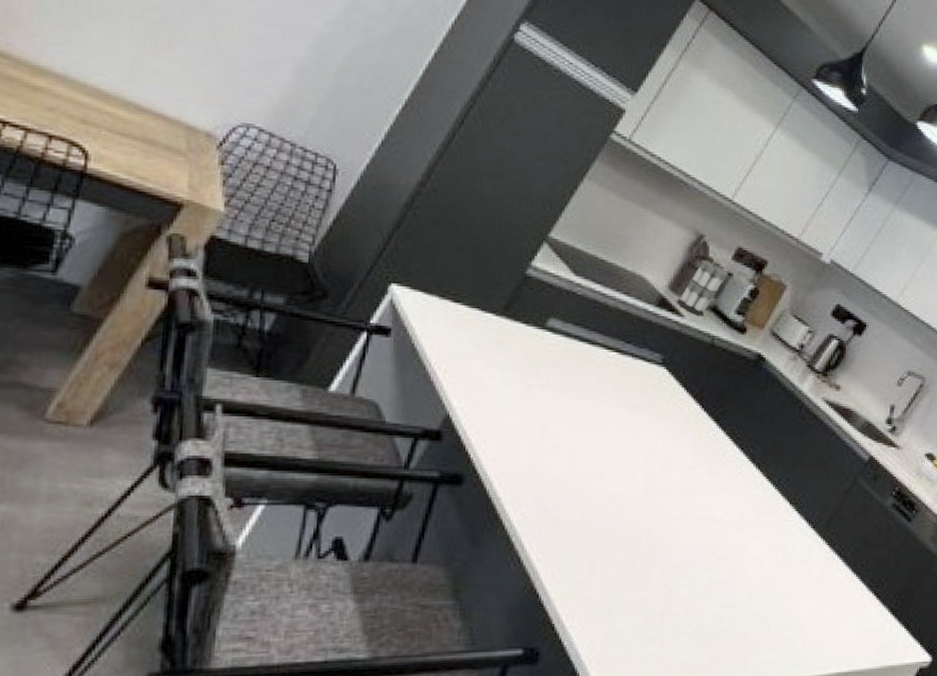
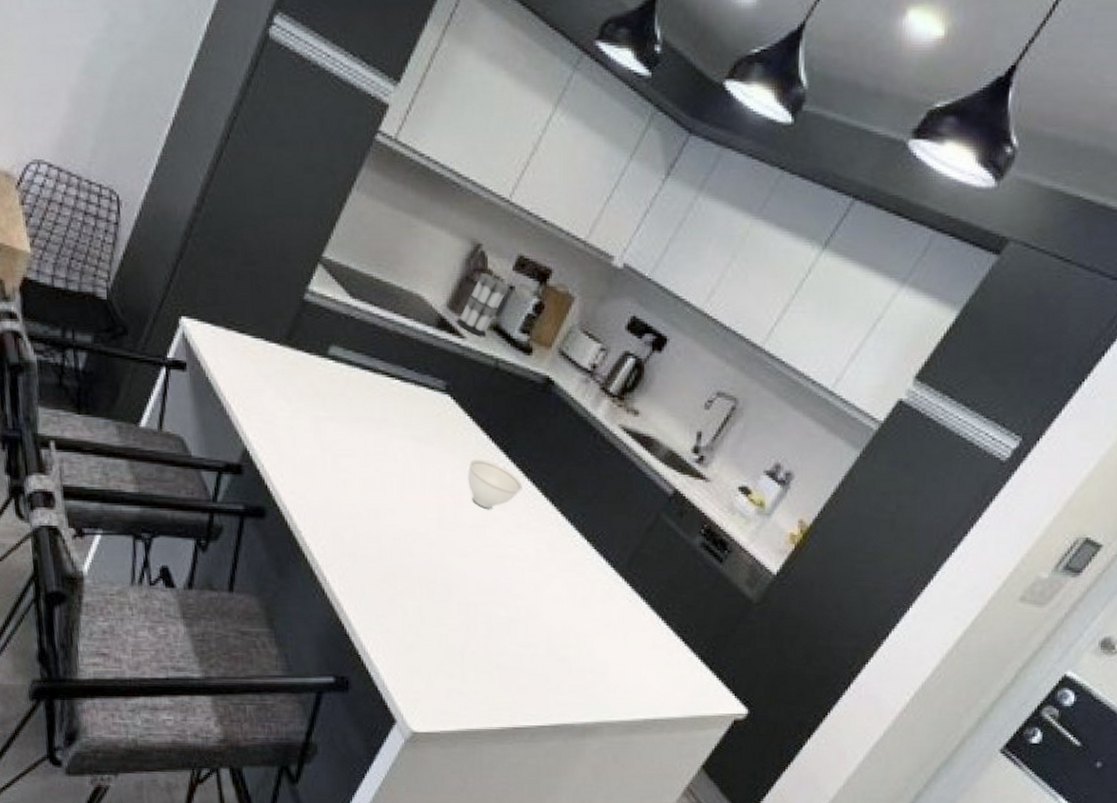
bowl: none [679,428,731,474] -> present [468,460,523,509]

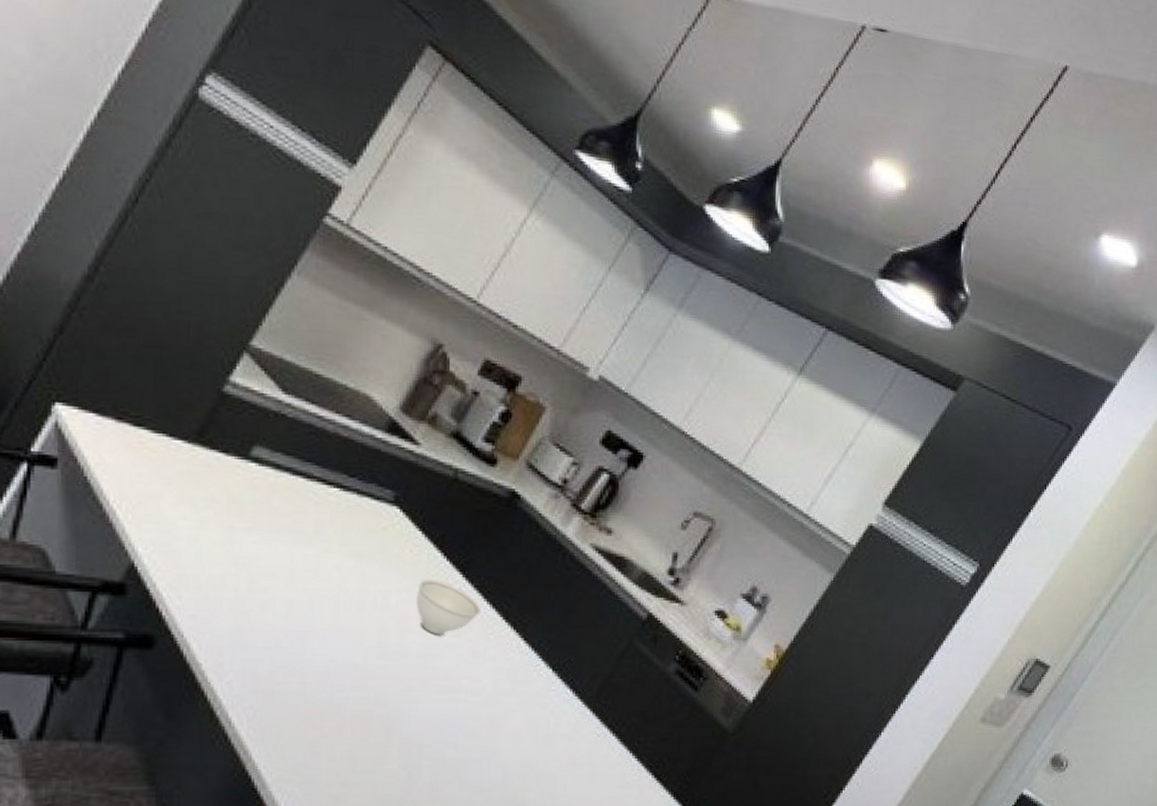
spice rack: present [456,271,509,337] -> none [410,374,473,445]

